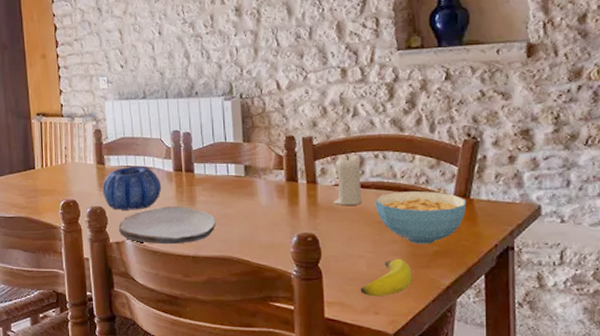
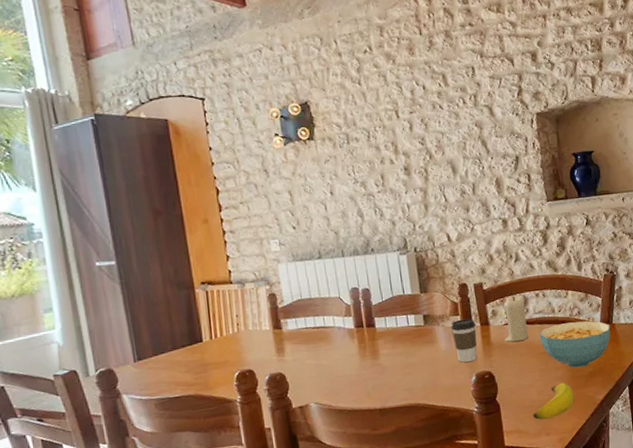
decorative bowl: present [102,165,162,210] -> none [280,326,344,374]
plate: present [118,206,216,245] -> none [301,361,401,404]
coffee cup: none [274,174,302,220] -> present [451,318,478,363]

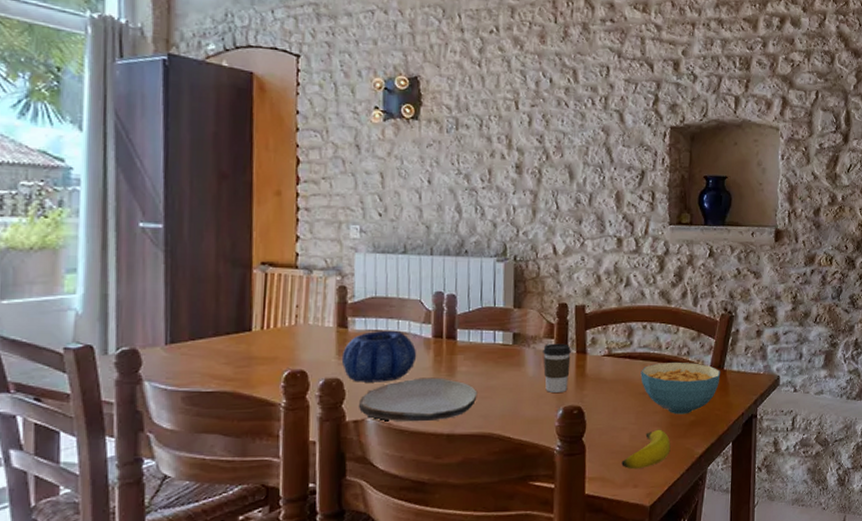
decorative bowl: none [280,326,344,374] -> present [341,330,417,382]
plate: none [301,361,401,404] -> present [358,377,478,422]
candle: present [504,295,528,342] -> none [601,324,630,376]

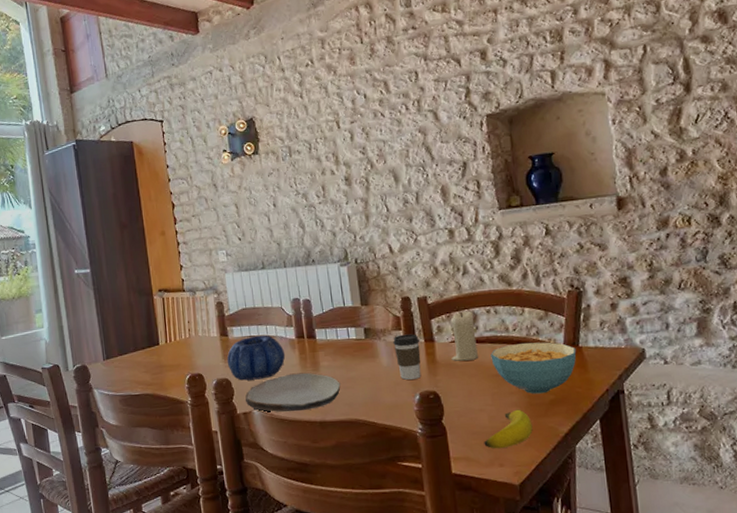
candle: none [601,324,630,376] -> present [450,311,478,361]

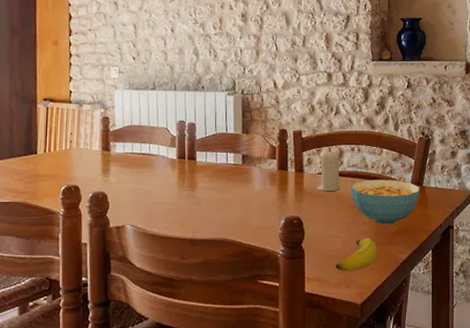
decorative bowl: present [227,335,286,381] -> none [105,152,165,195]
plate: present [245,372,341,413] -> none [119,192,214,229]
coffee cup: present [393,334,421,380] -> none [267,163,291,205]

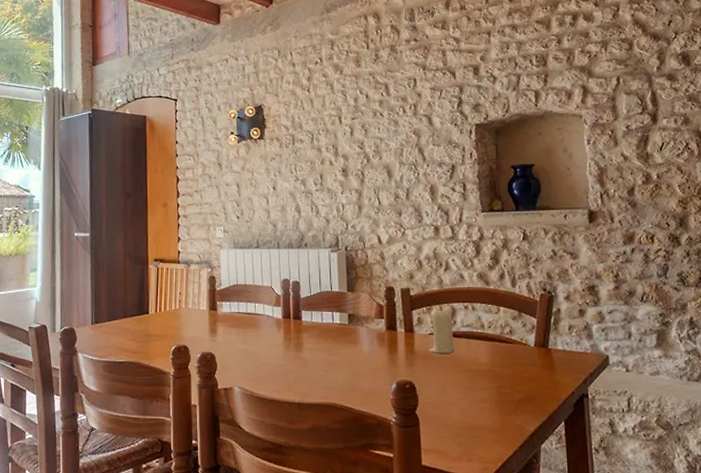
banana: present [335,237,378,272] -> none [454,405,501,444]
cereal bowl: present [350,180,420,225] -> none [466,341,546,392]

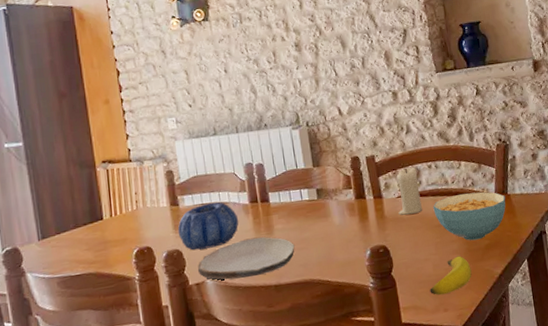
decorative bowl: none [213,312,271,356] -> present [177,202,239,251]
plate: none [227,353,321,391] -> present [197,237,295,280]
banana: none [454,405,501,444] -> present [430,256,472,296]
cereal bowl: none [466,341,546,392] -> present [433,192,506,241]

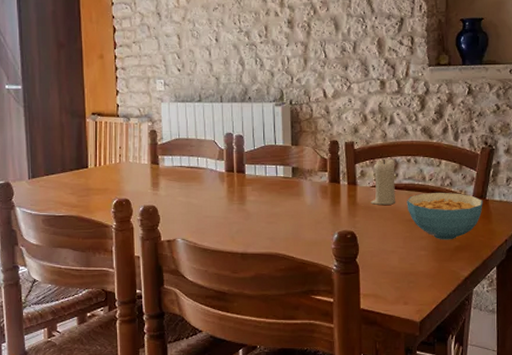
decorative bowl: present [177,202,239,251] -> none [155,166,214,209]
plate: present [197,237,295,280] -> none [170,205,265,242]
banana: present [430,256,472,296] -> none [392,253,437,288]

